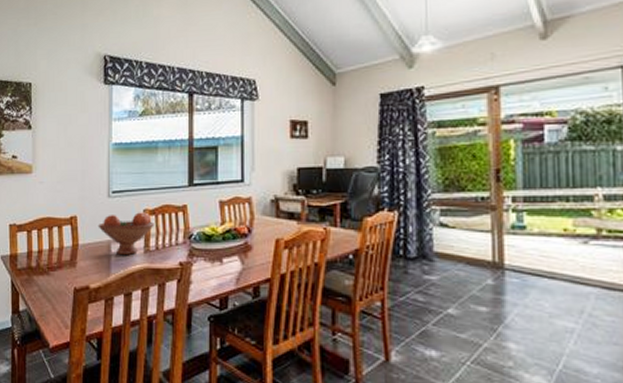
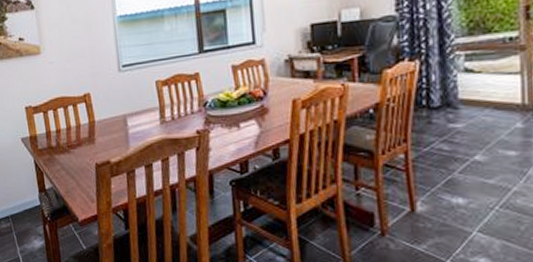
fruit bowl: present [98,212,154,255] -> none [112,83,168,128]

